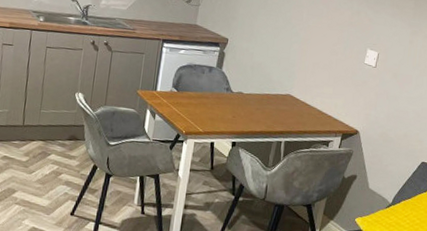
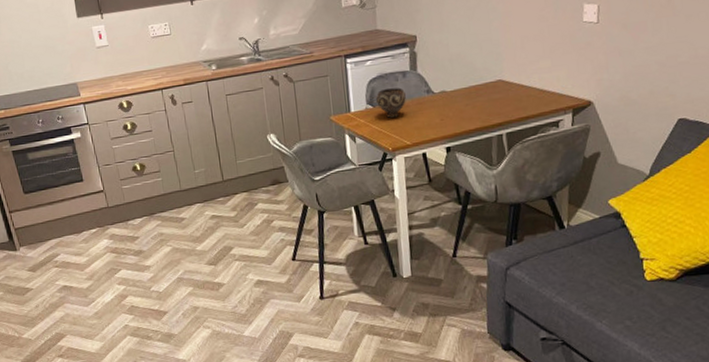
bowl: none [181,77,208,105] -> present [376,87,406,118]

